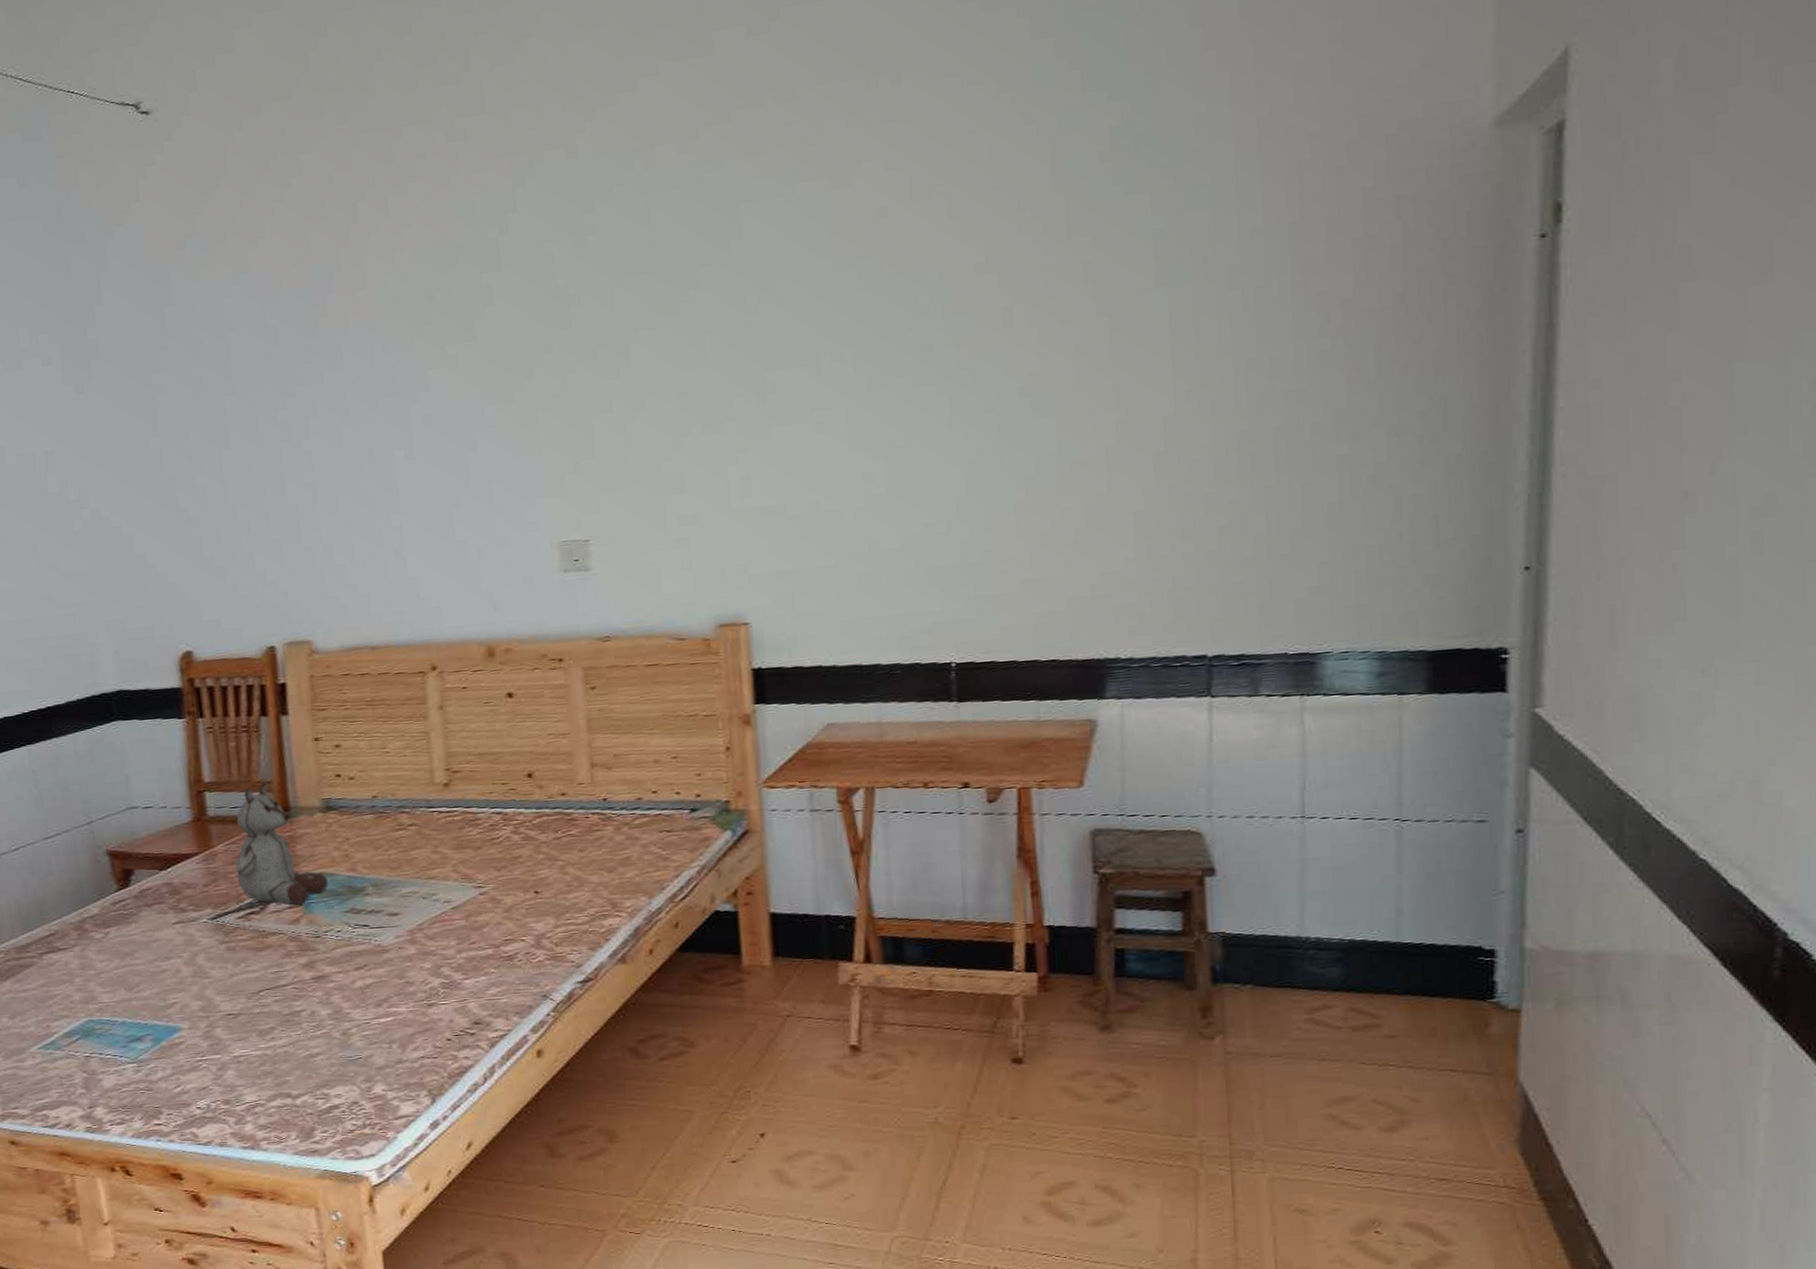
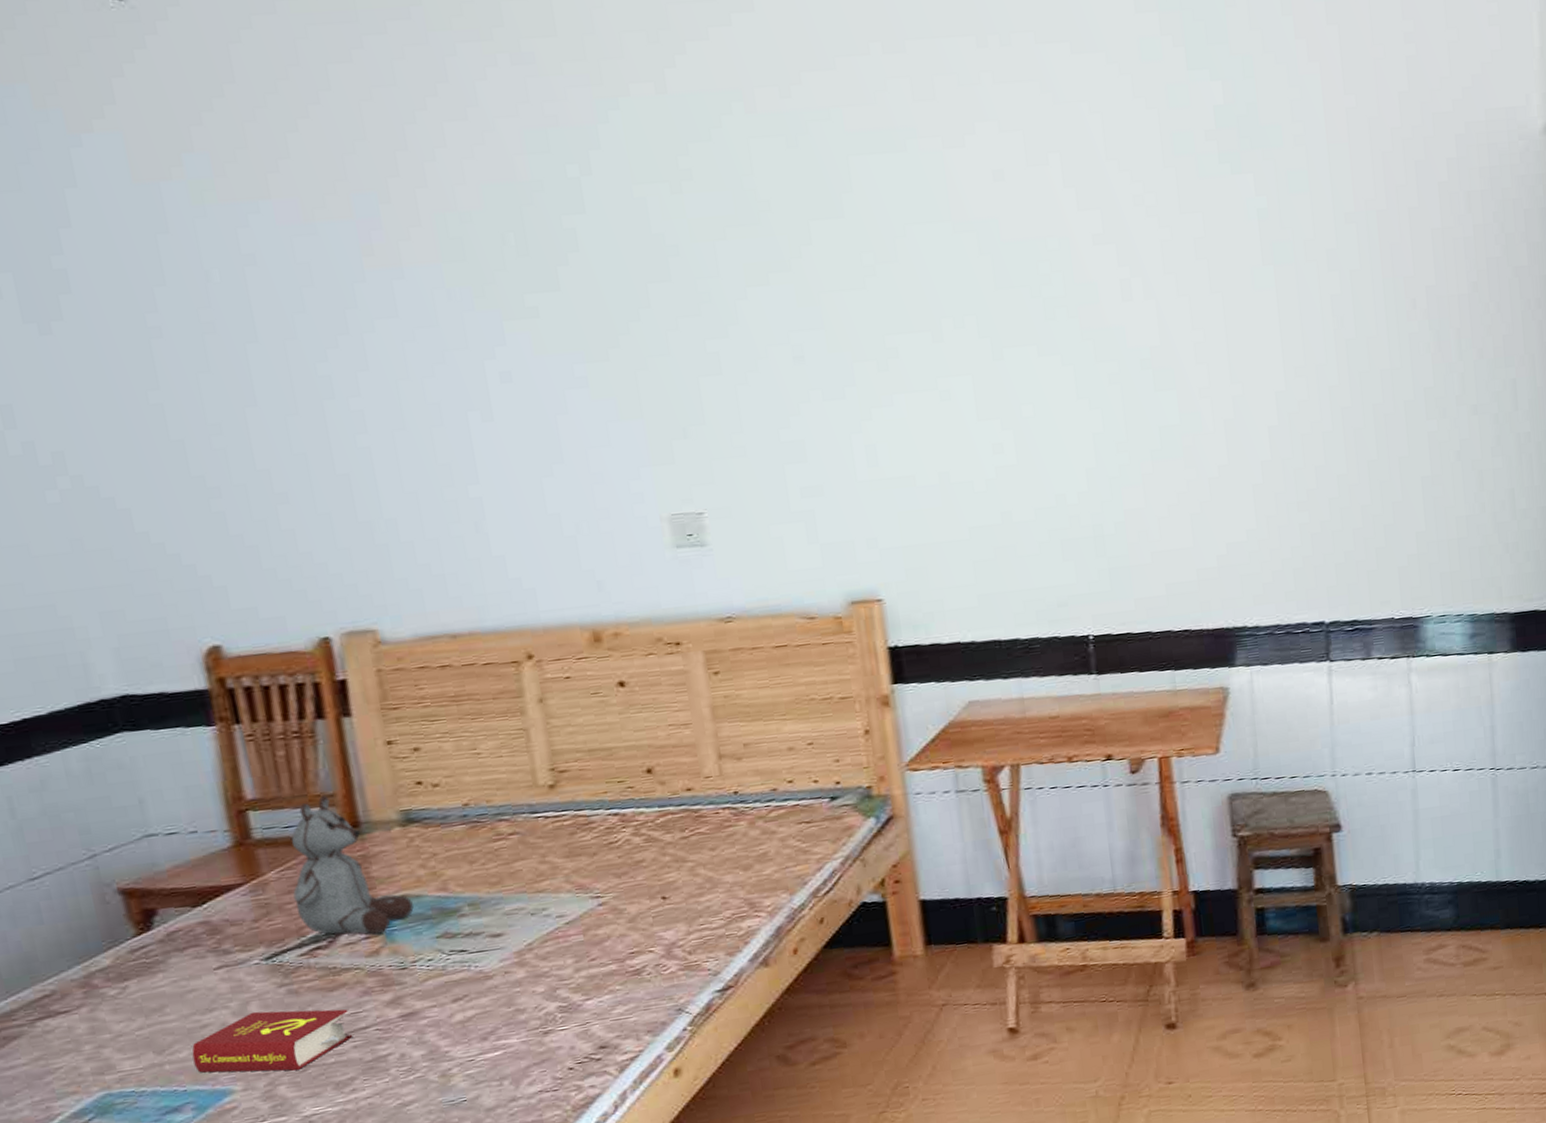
book: none [153,962,275,1016] -> present [191,1009,353,1073]

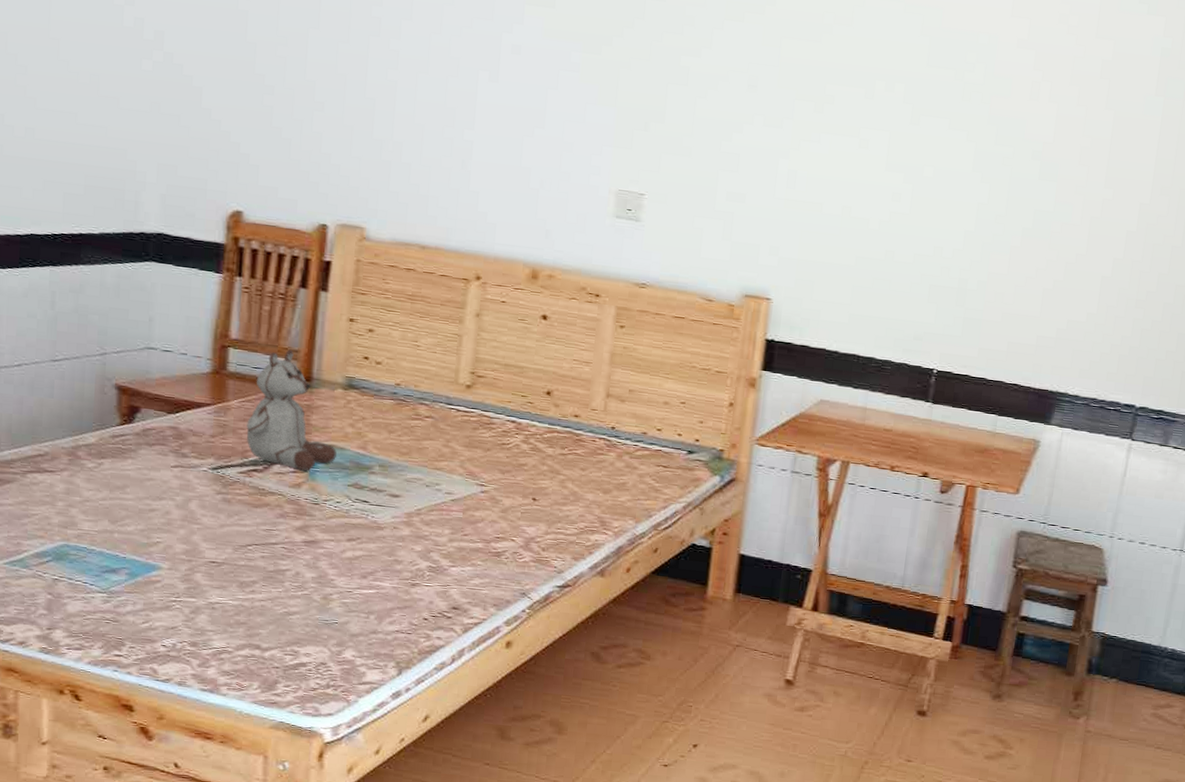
book: present [191,1009,353,1073] -> none [137,508,265,564]

